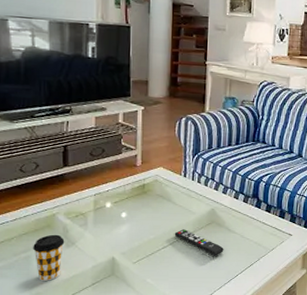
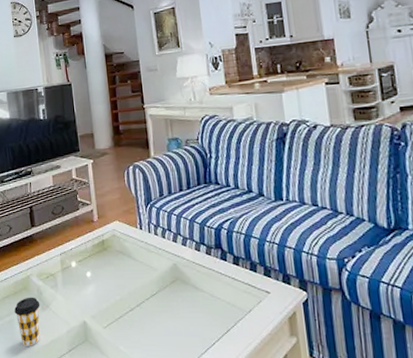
remote control: present [174,229,224,256] -> none [139,288,194,320]

